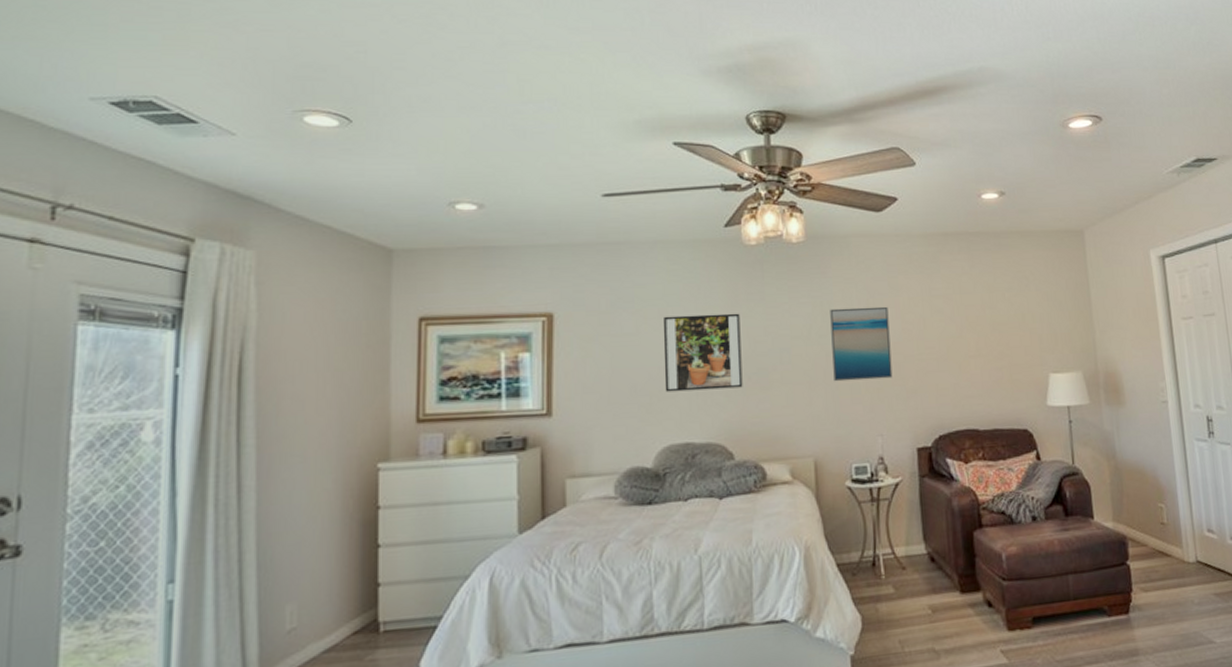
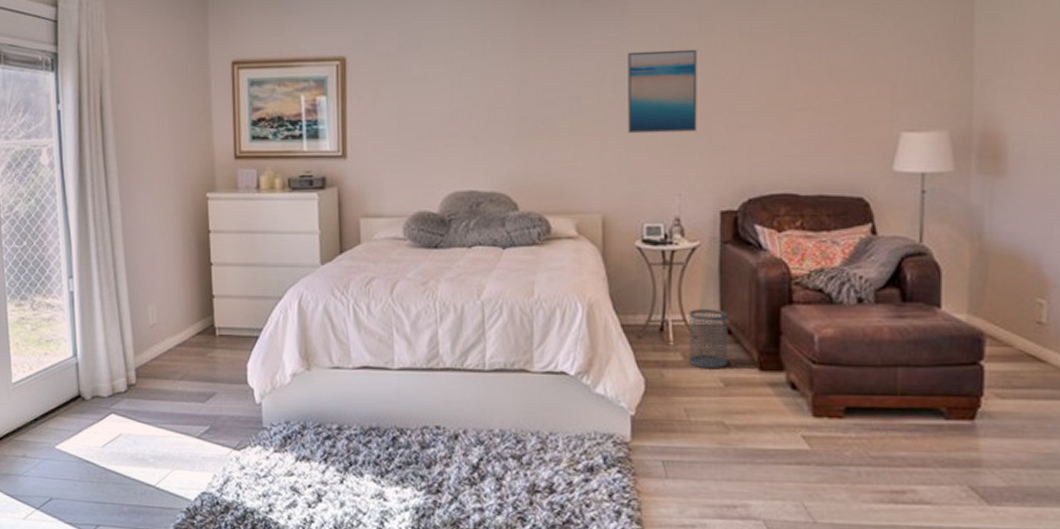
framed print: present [663,313,743,392] -> none [449,57,529,139]
wastebasket: none [897,539,933,598] -> present [689,309,729,369]

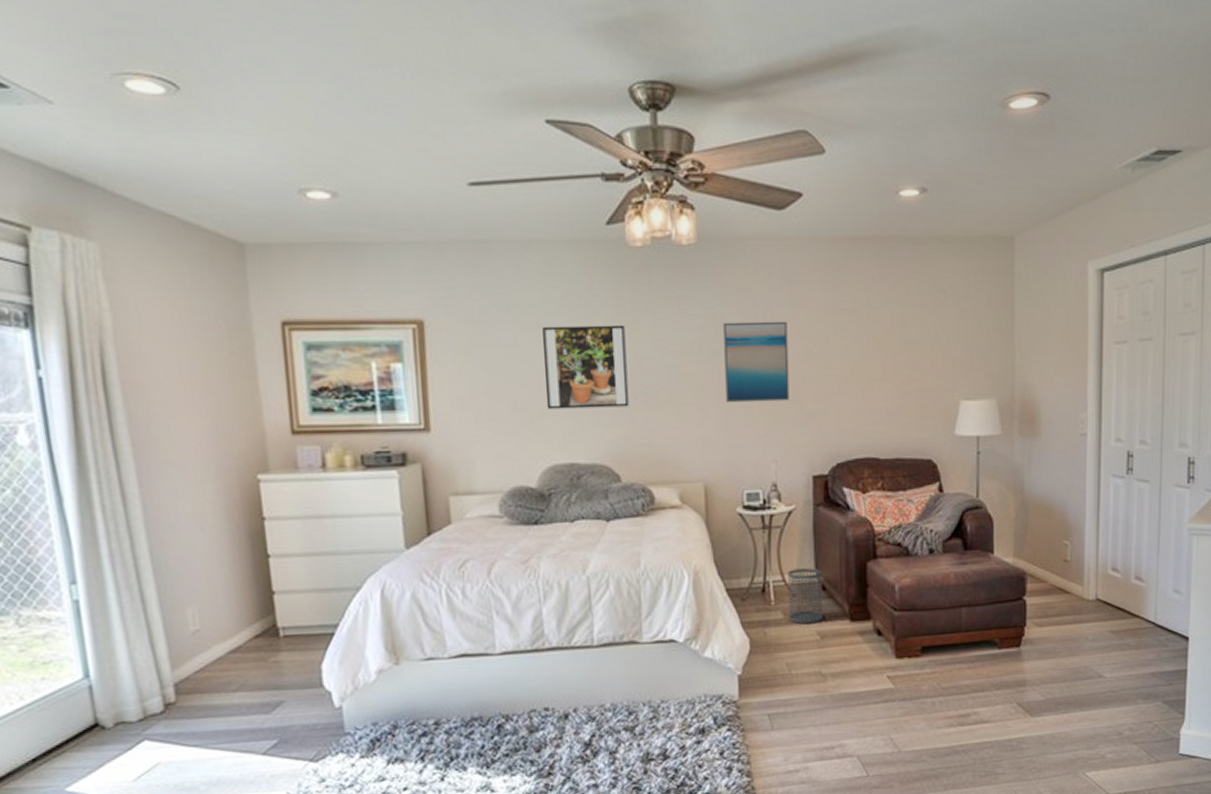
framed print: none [449,57,529,139] -> present [541,324,629,410]

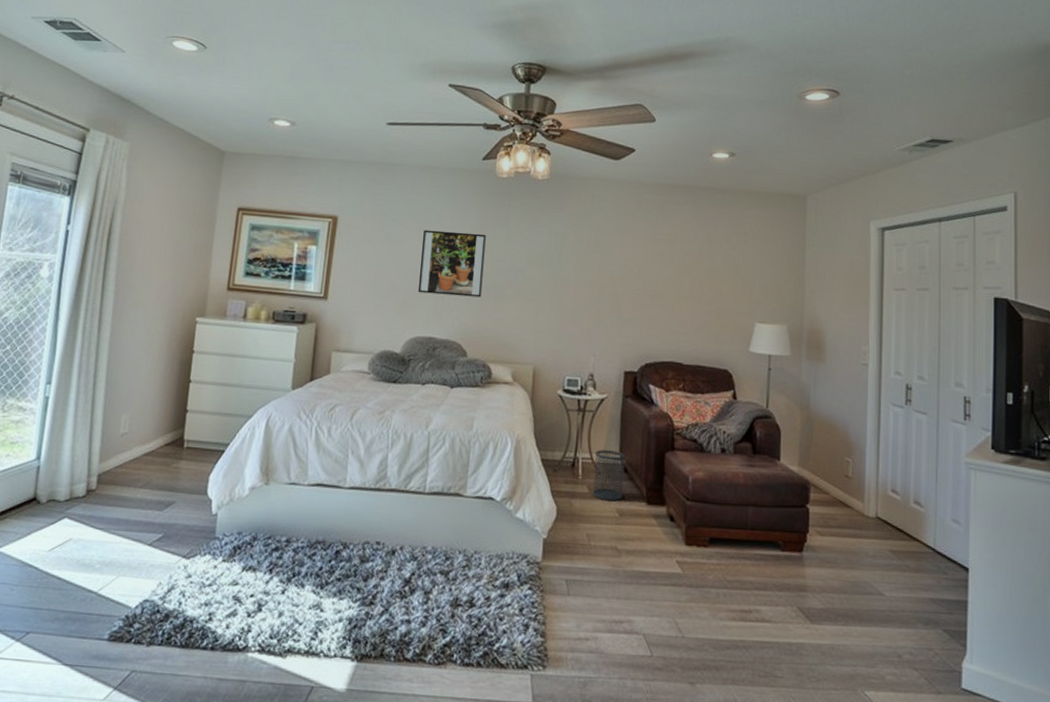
wall art: present [723,321,790,403] -> none [559,240,614,307]

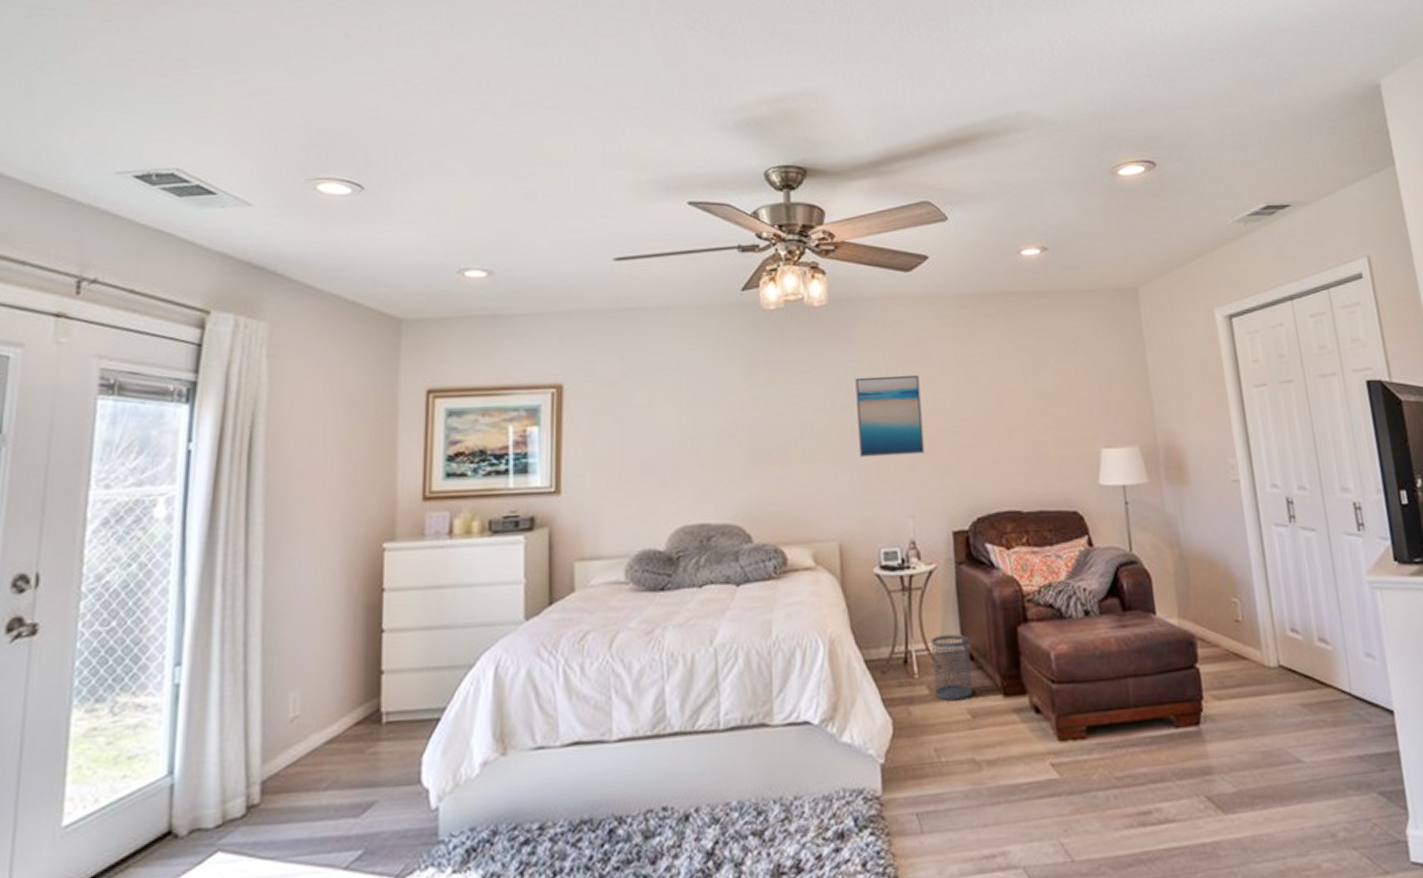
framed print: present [417,229,486,298] -> none [676,383,762,469]
wall art: none [559,240,614,307] -> present [855,374,925,458]

